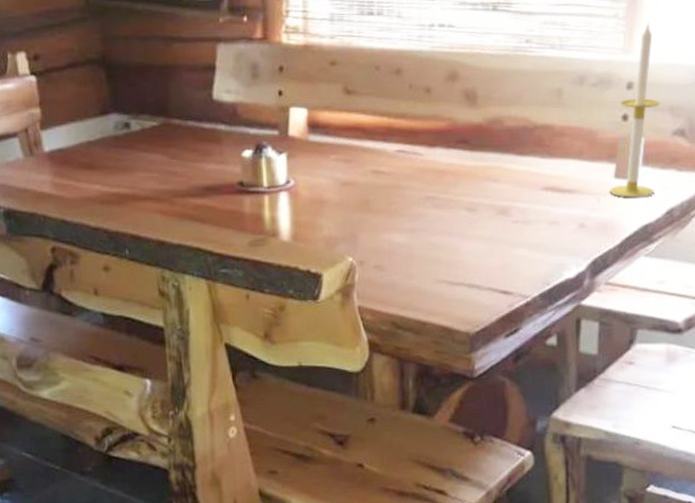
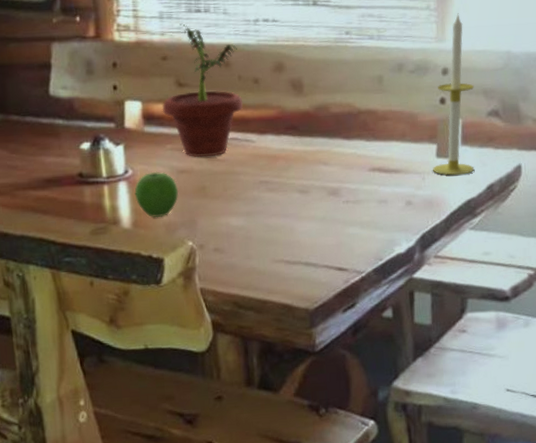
fruit: none [295,182,341,231] -> present [134,171,179,218]
potted plant: none [328,26,412,170] -> present [162,23,243,157]

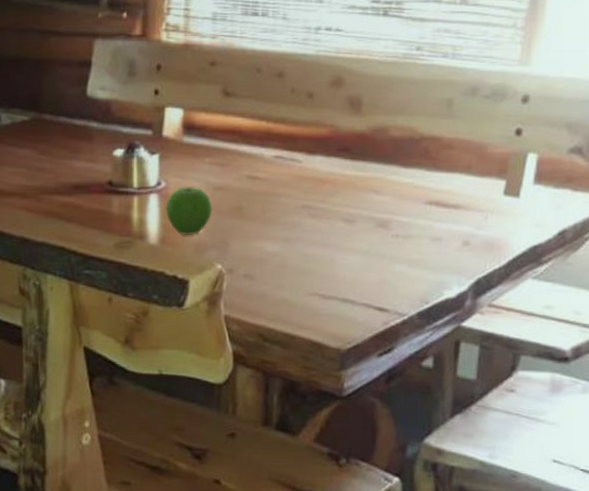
potted plant: present [162,23,243,157] -> none [204,27,294,175]
candle: present [433,13,474,176] -> none [498,34,557,217]

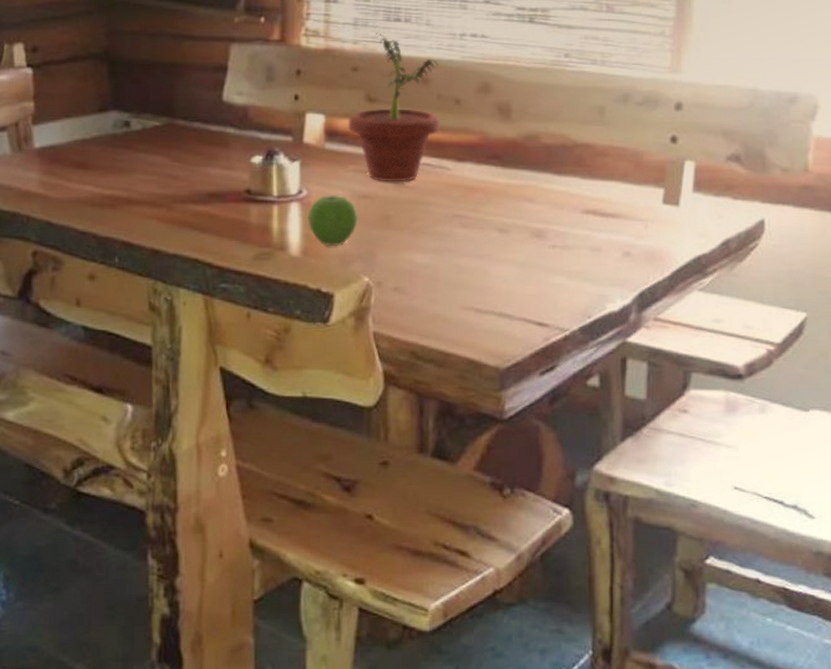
potted plant: none [204,27,294,175] -> present [347,32,440,183]

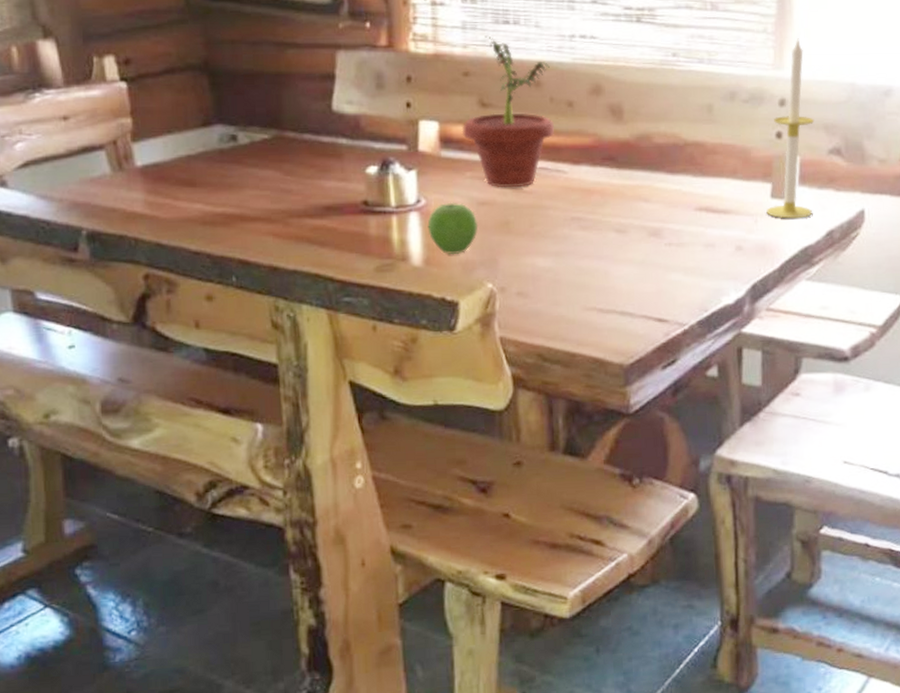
candle: none [658,42,712,226] -> present [766,38,815,219]

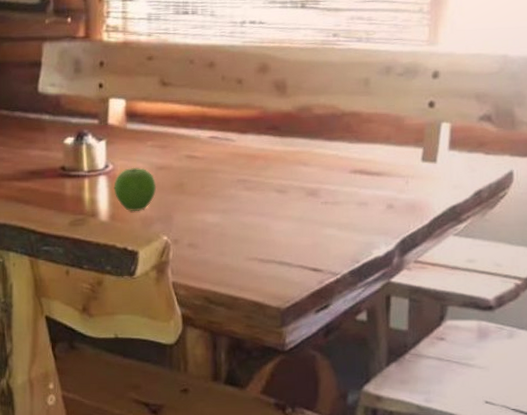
potted plant: present [461,35,554,188] -> none [145,25,225,155]
candle: present [766,38,815,219] -> none [417,16,466,180]

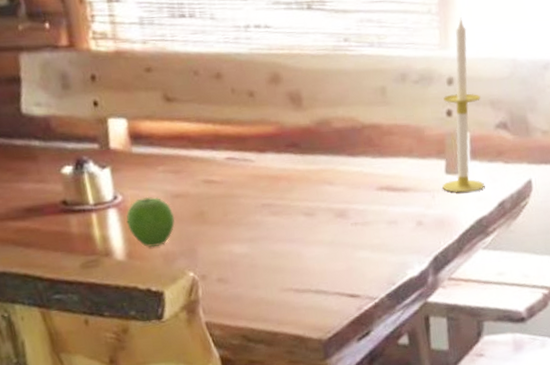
candle: none [417,16,466,180] -> present [442,17,484,193]

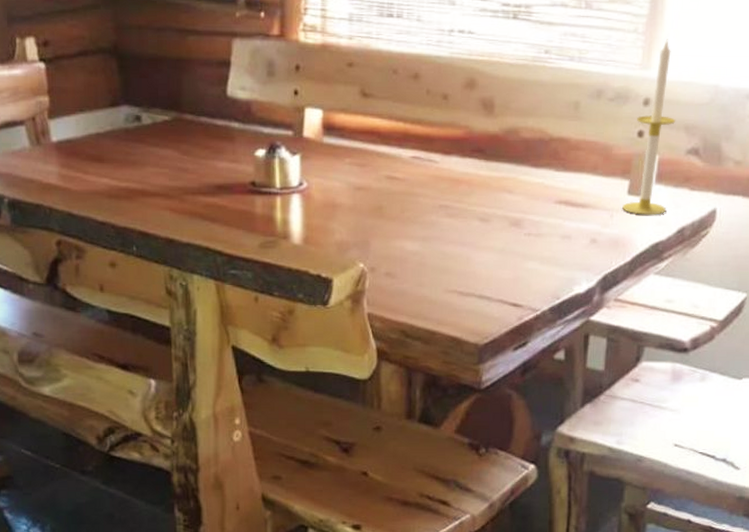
fruit: present [126,196,175,248] -> none [308,186,354,236]

